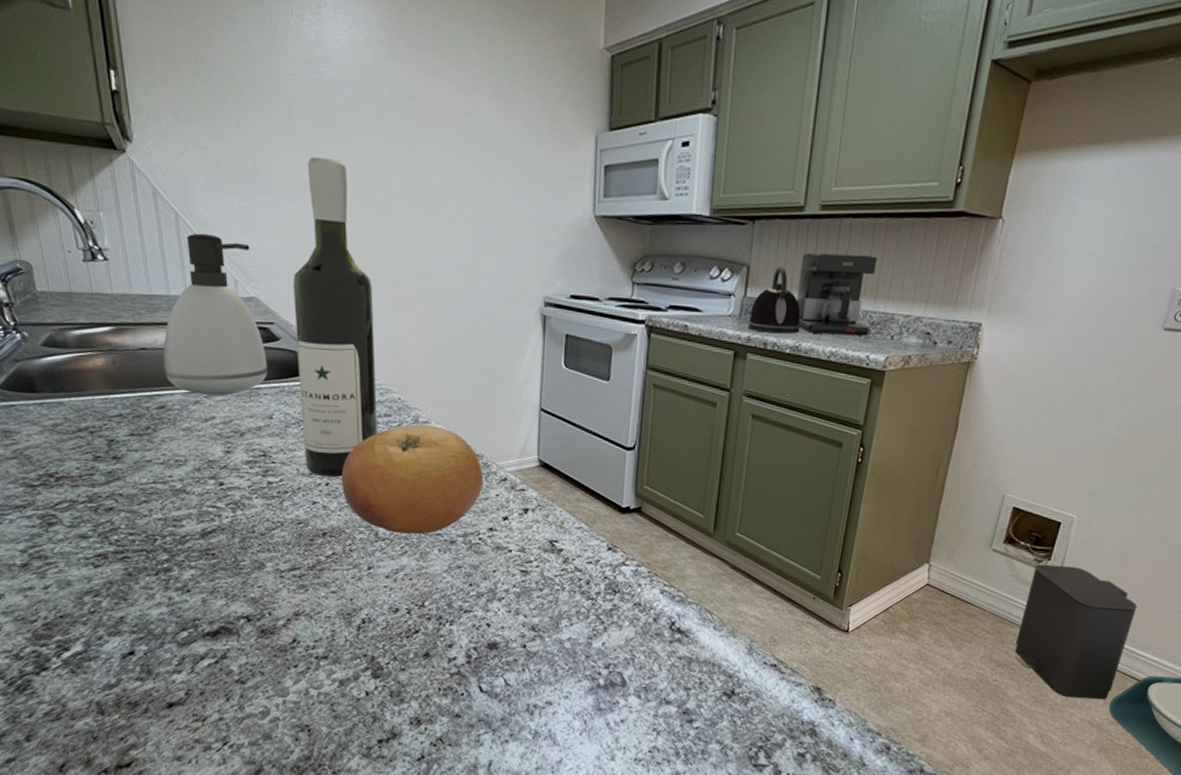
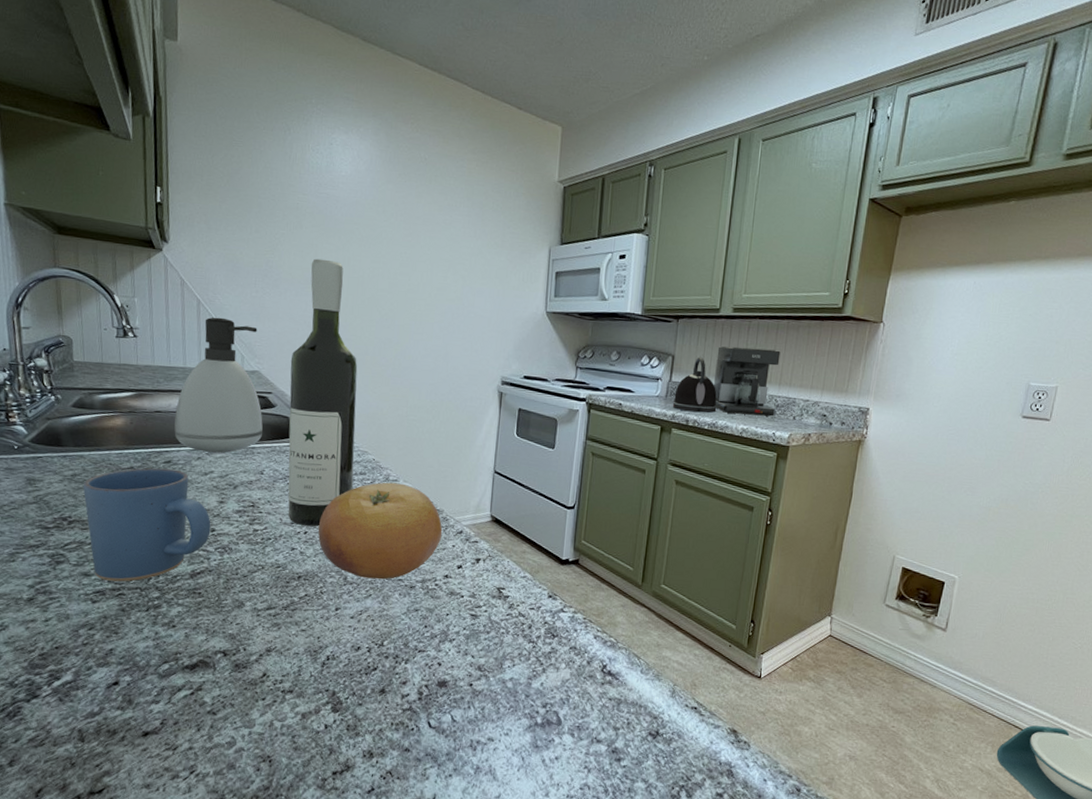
mug: none [66,414,219,544] -> present [83,468,211,582]
pedal bin: present [1015,564,1138,700] -> none [910,619,1016,748]

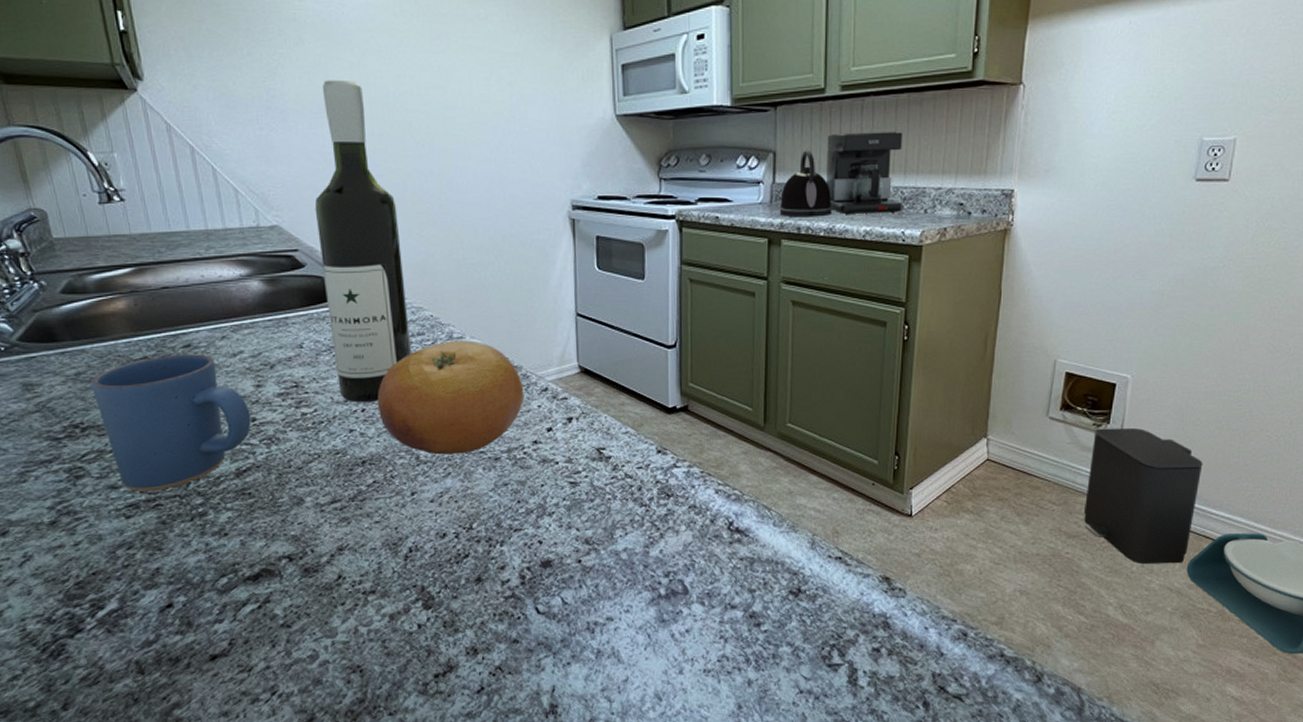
soap dispenser: present [174,317,264,453] -> none [186,165,296,329]
pedal bin: none [910,619,1016,748] -> present [1084,427,1203,564]

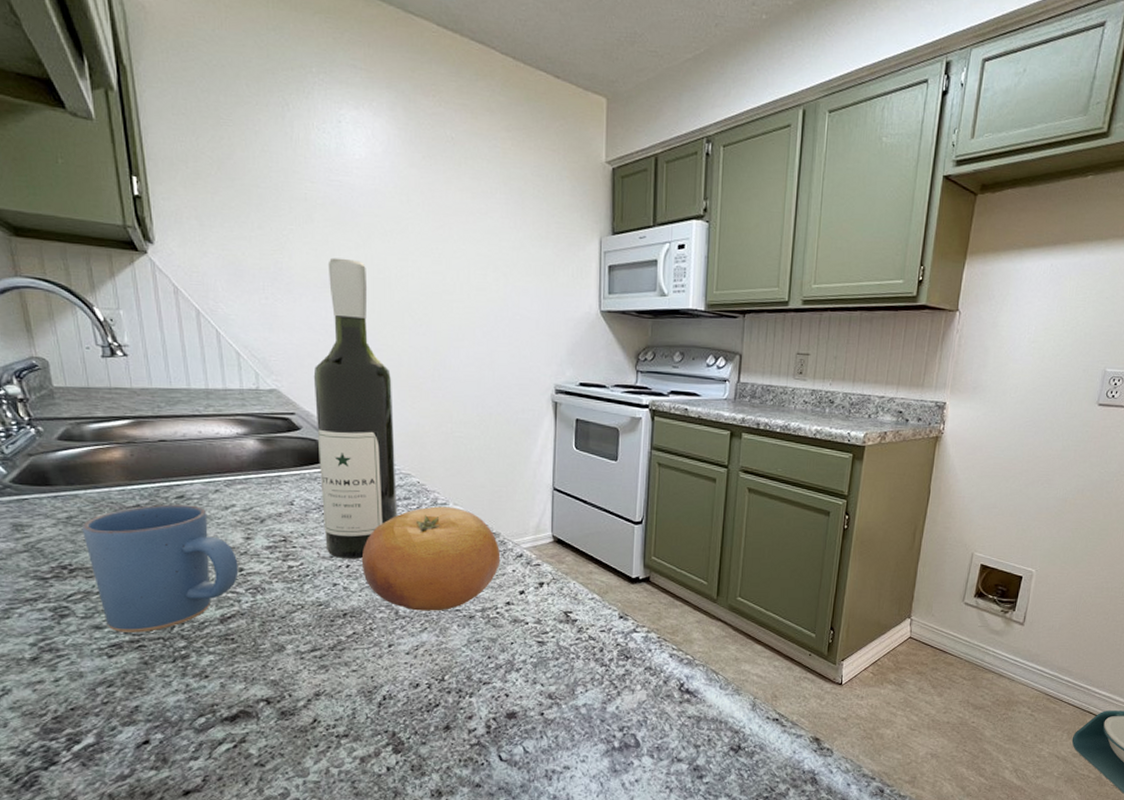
kettle: present [779,150,833,218] -> none [742,355,789,415]
coffee maker: present [825,131,903,214] -> none [784,342,854,416]
pedal bin: present [1084,427,1203,564] -> none [989,614,1091,735]

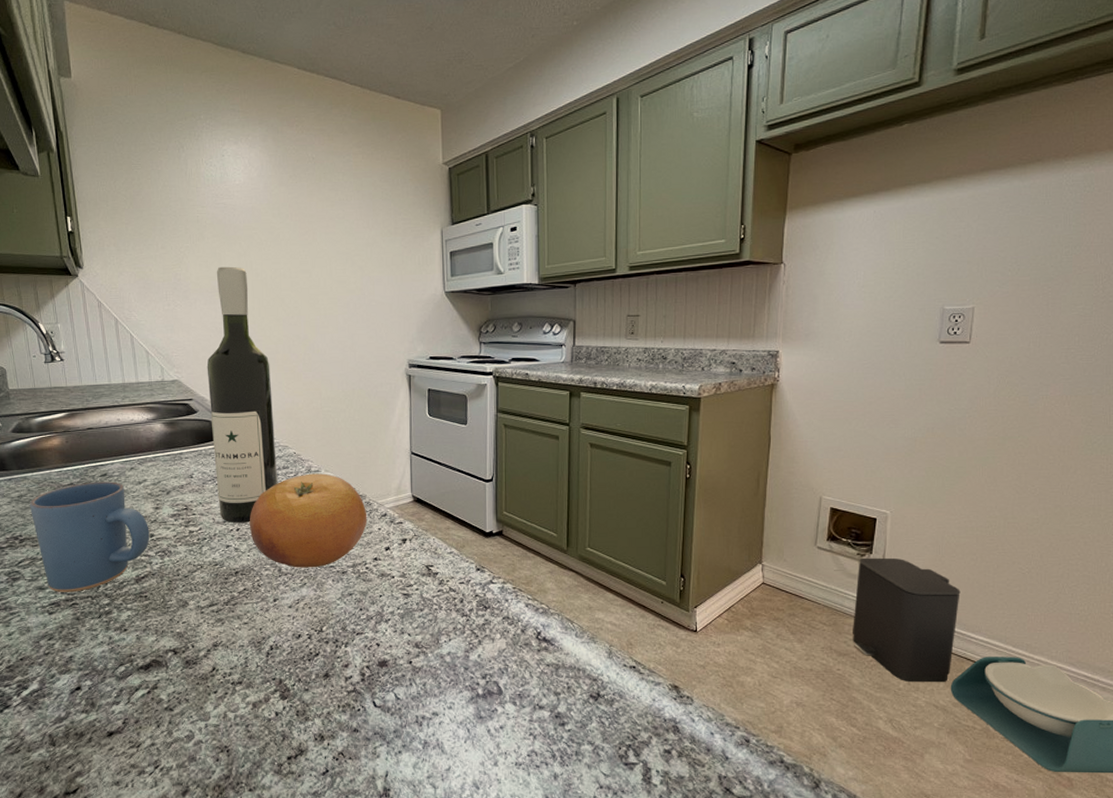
pedal bin: none [989,614,1091,735] -> present [853,557,960,683]

